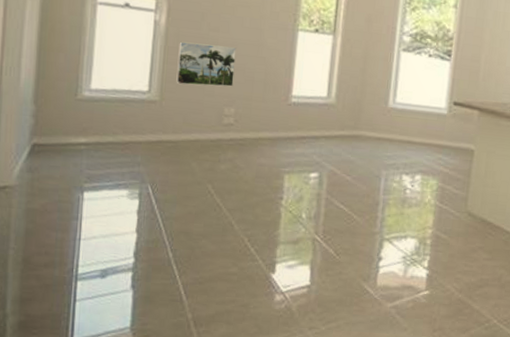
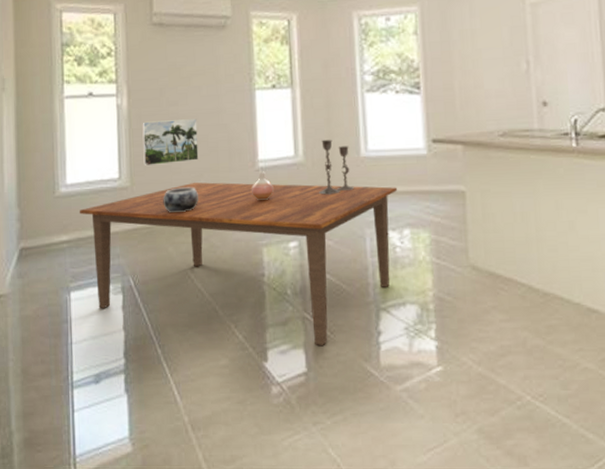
dining table: none [102,106,417,265] -> present [80,182,398,347]
decorative bowl: none [191,109,228,133] -> present [163,187,198,213]
vase: none [280,106,303,134] -> present [251,171,274,201]
candlestick: none [345,87,379,137] -> present [319,139,354,195]

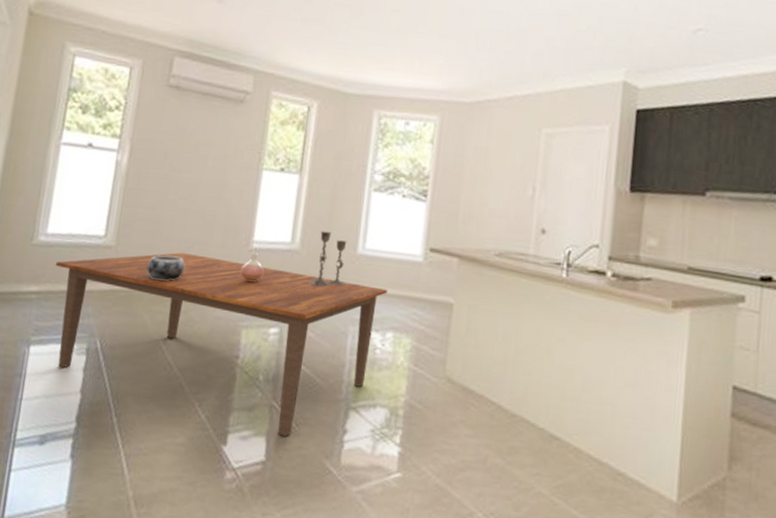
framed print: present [142,119,199,167] -> none [133,182,198,231]

